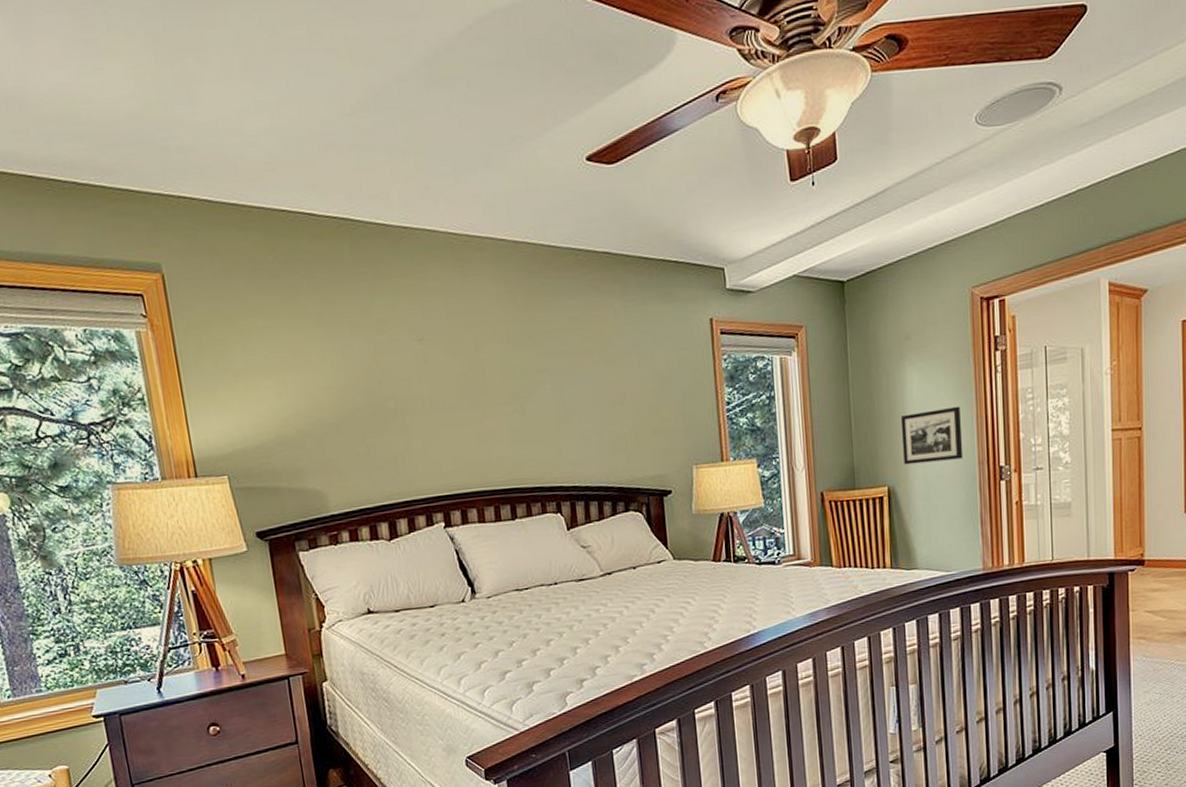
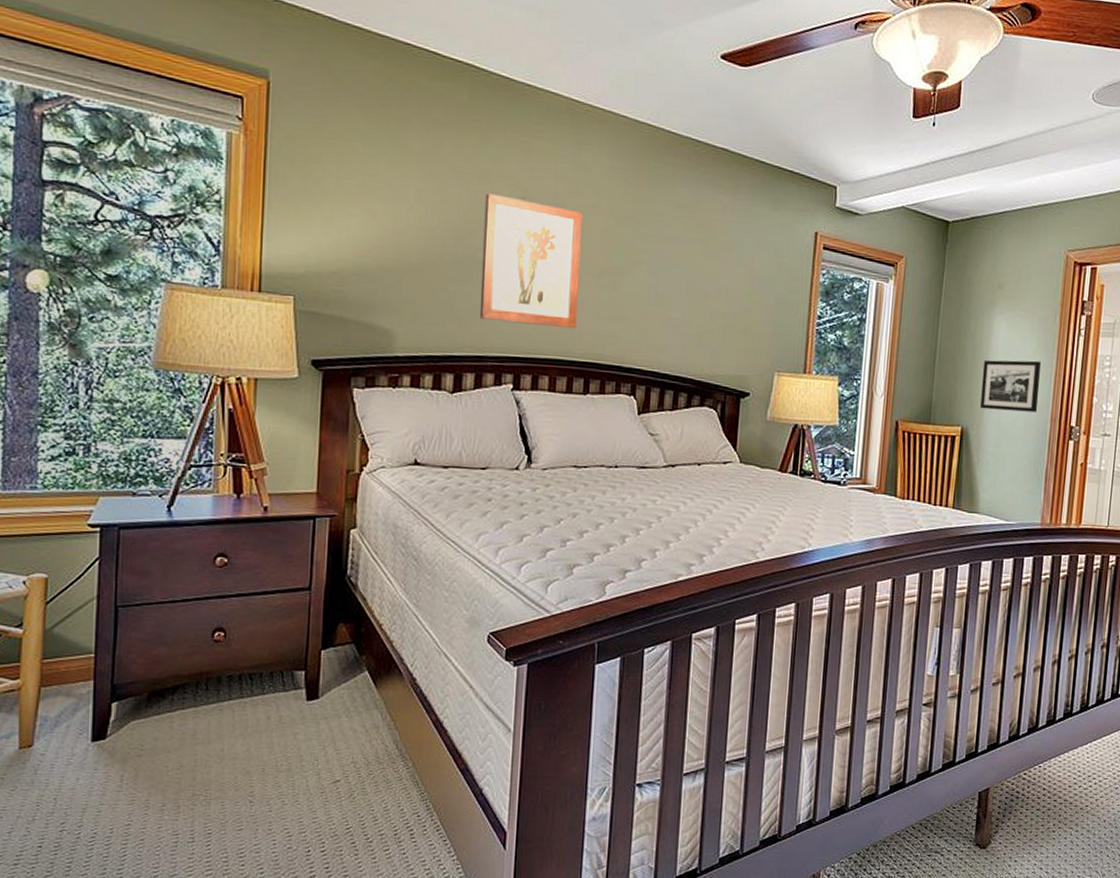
wall art: none [384,341,494,465] -> present [479,193,583,329]

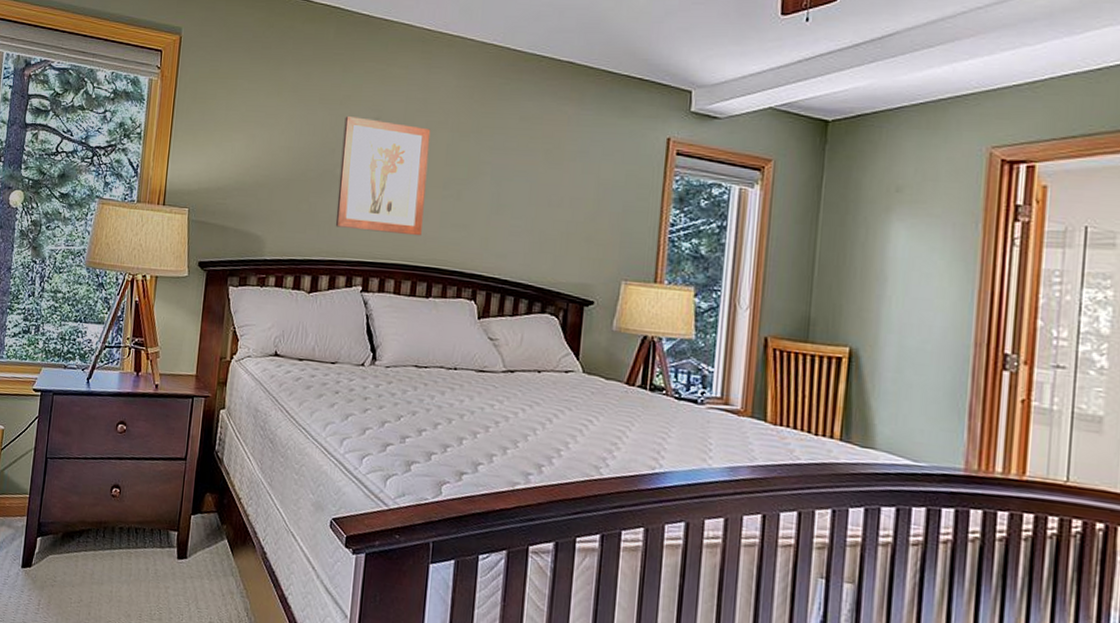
picture frame: present [980,360,1041,413] -> none [874,272,957,335]

